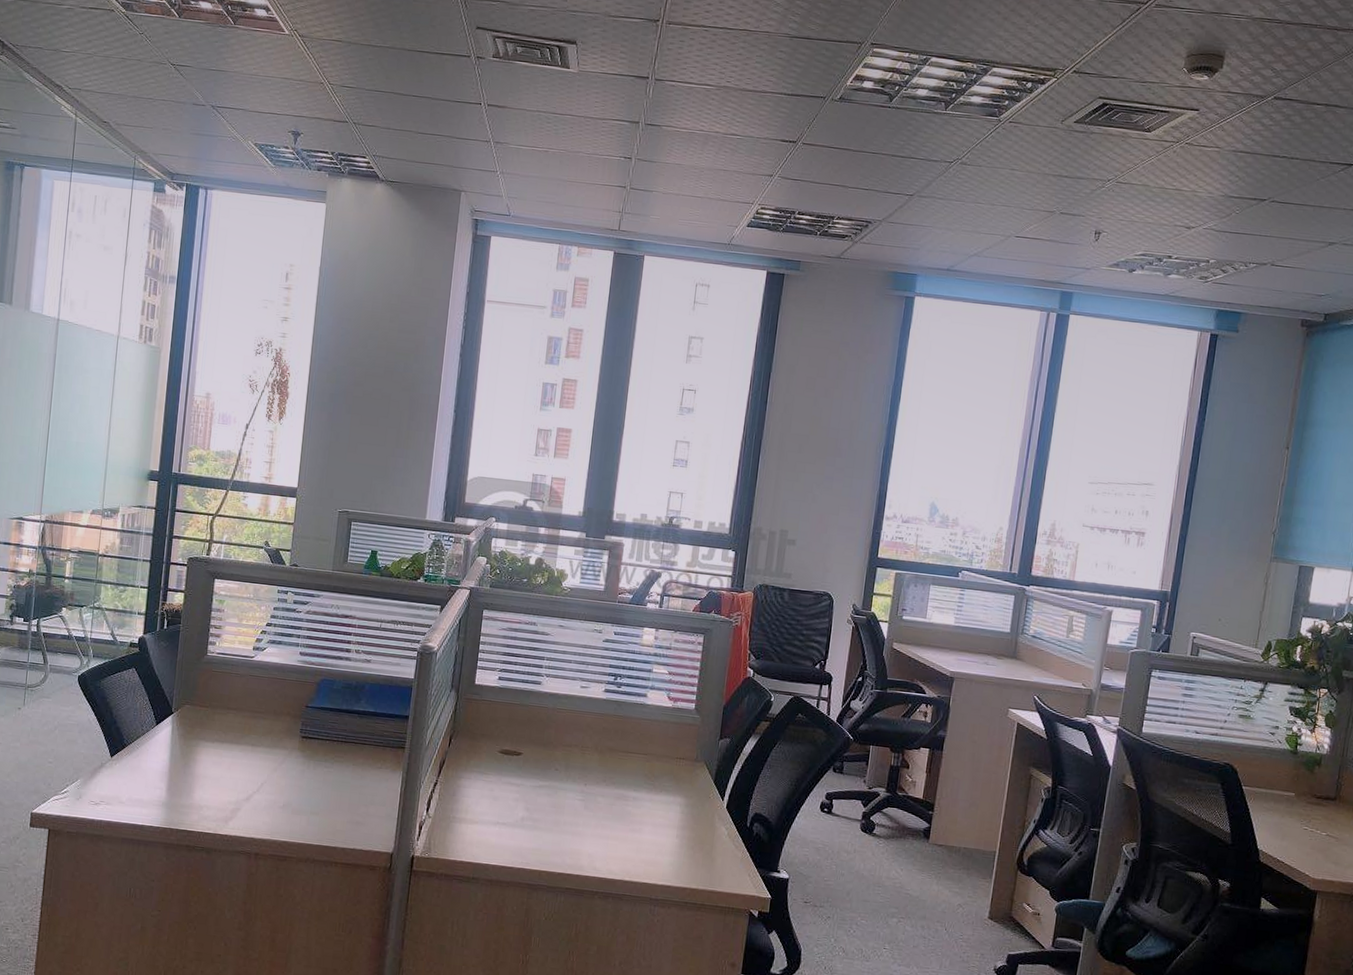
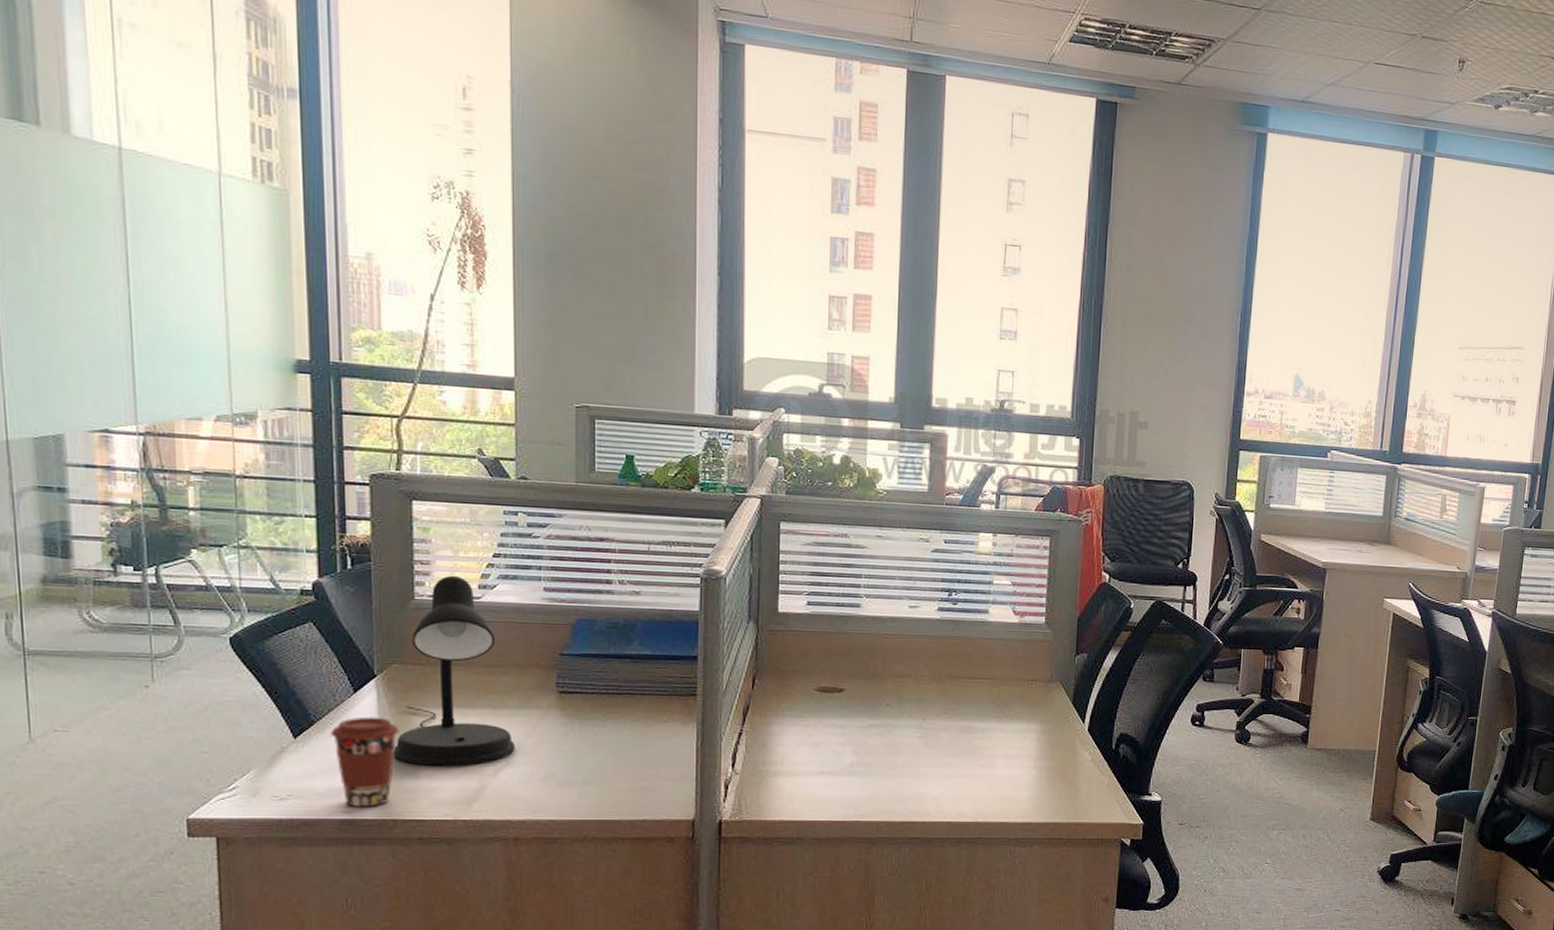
coffee cup: none [135,744,184,817] -> present [329,716,399,807]
desk lamp: none [177,638,266,790] -> present [393,575,516,766]

